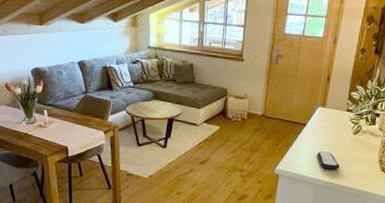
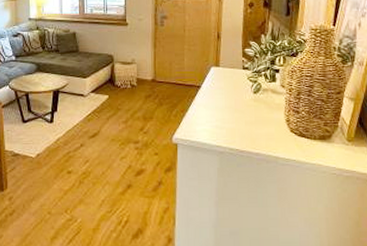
remote control: present [317,151,339,170] -> none [217,115,243,134]

